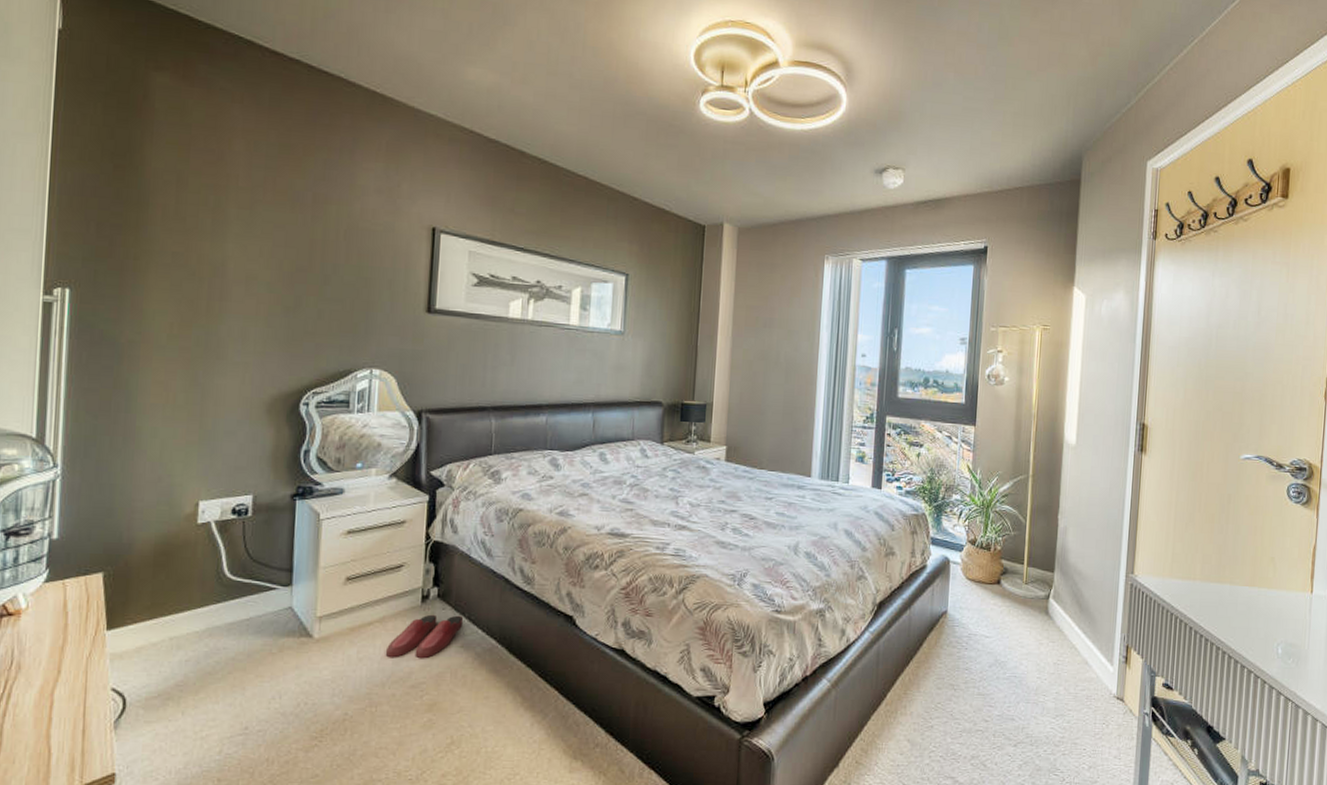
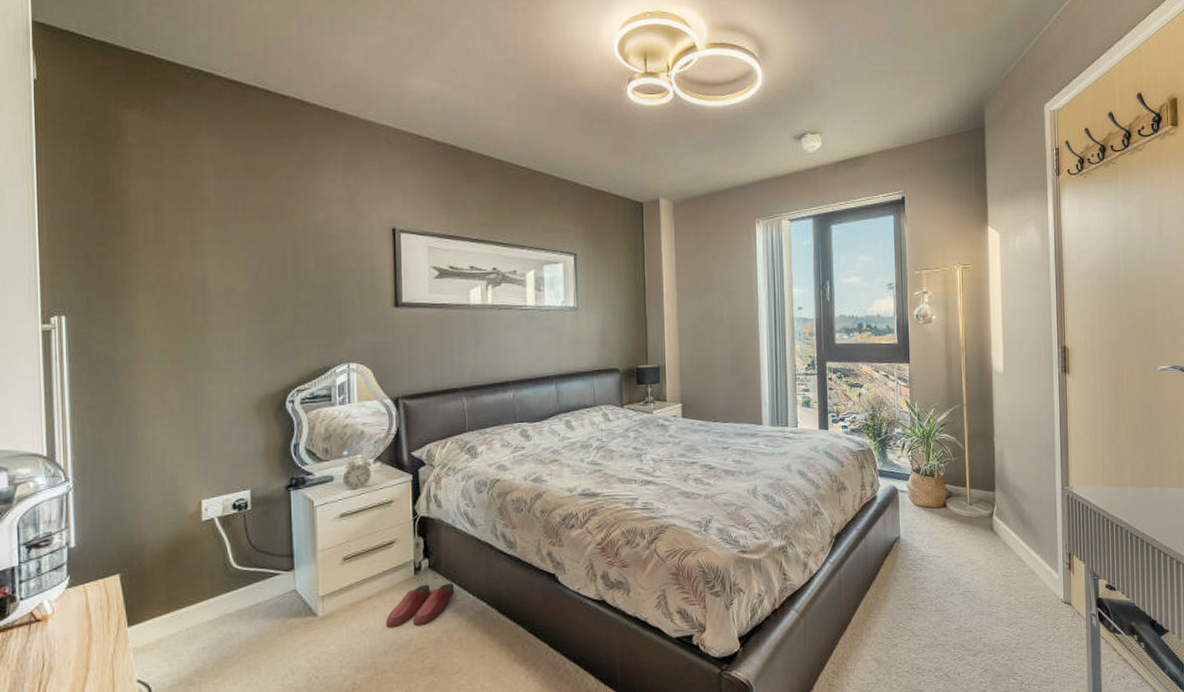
alarm clock: none [353,471,387,505] -> present [342,457,372,490]

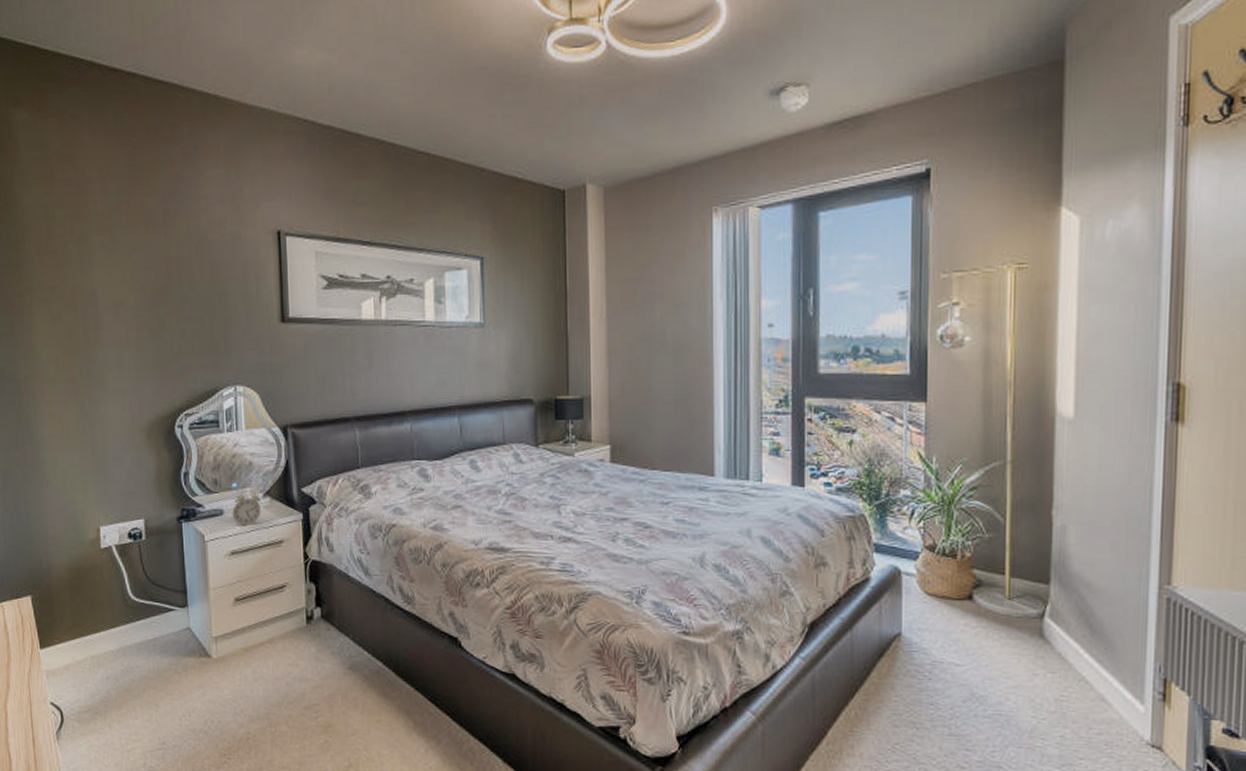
slippers: present [385,582,455,628] -> none [278,635,349,680]

